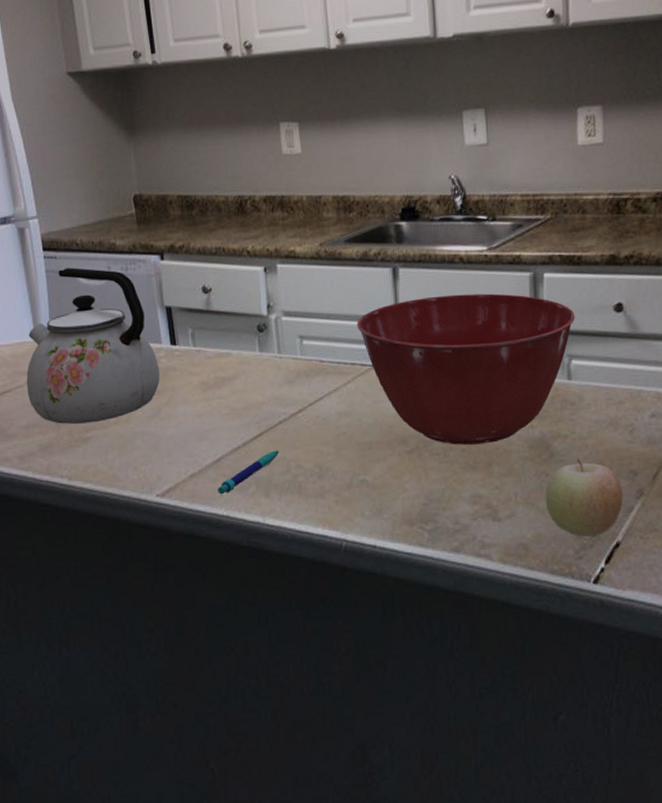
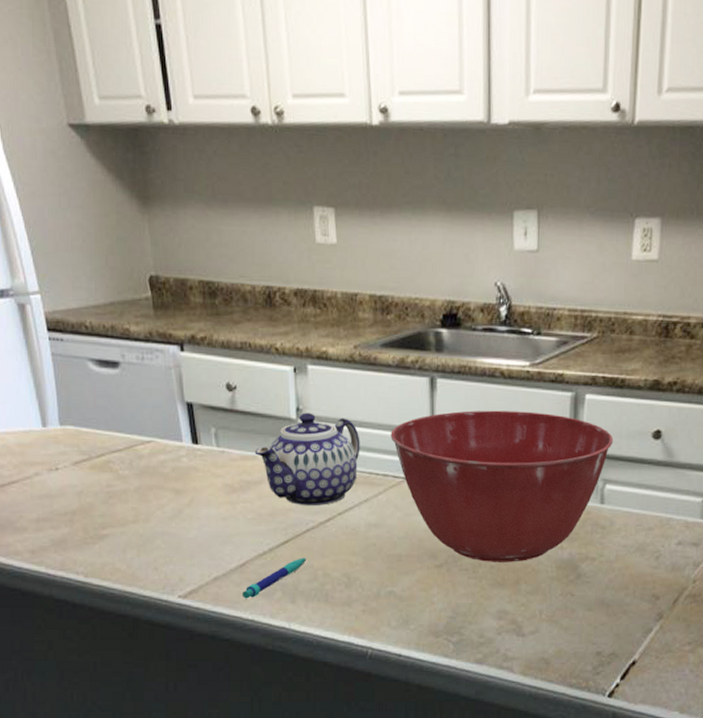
kettle: present [26,268,159,424] -> none [34,352,180,520]
teapot: none [228,308,329,399] -> present [254,412,360,506]
fruit: present [545,456,623,538] -> none [569,579,644,655]

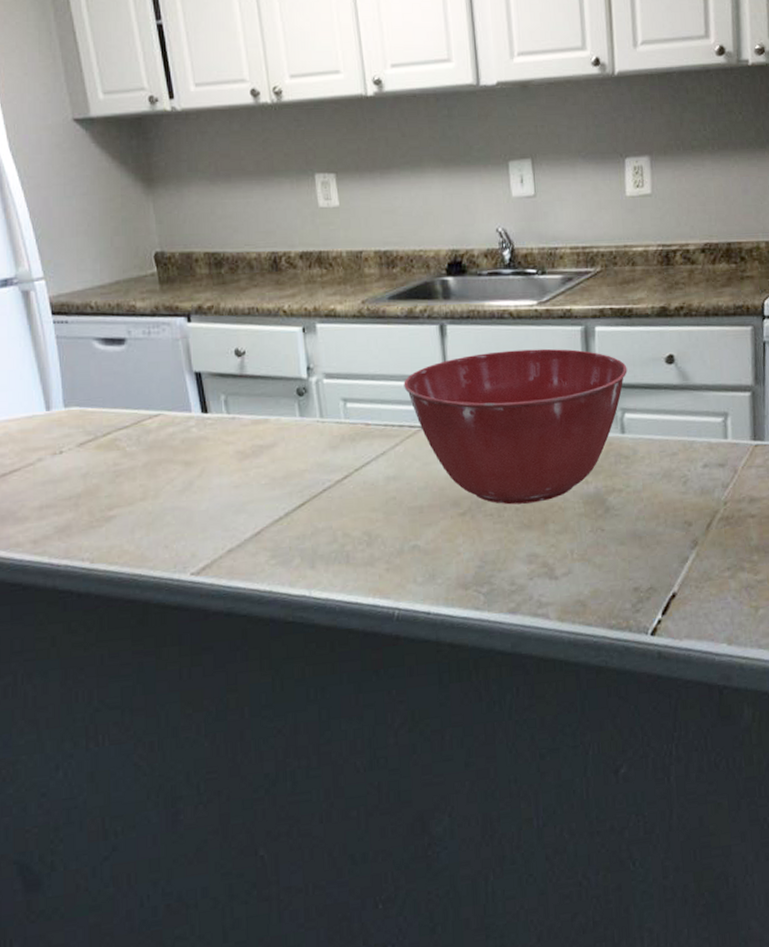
pen: present [243,558,306,599] -> none [259,519,324,570]
teapot: present [254,412,360,506] -> none [266,370,374,466]

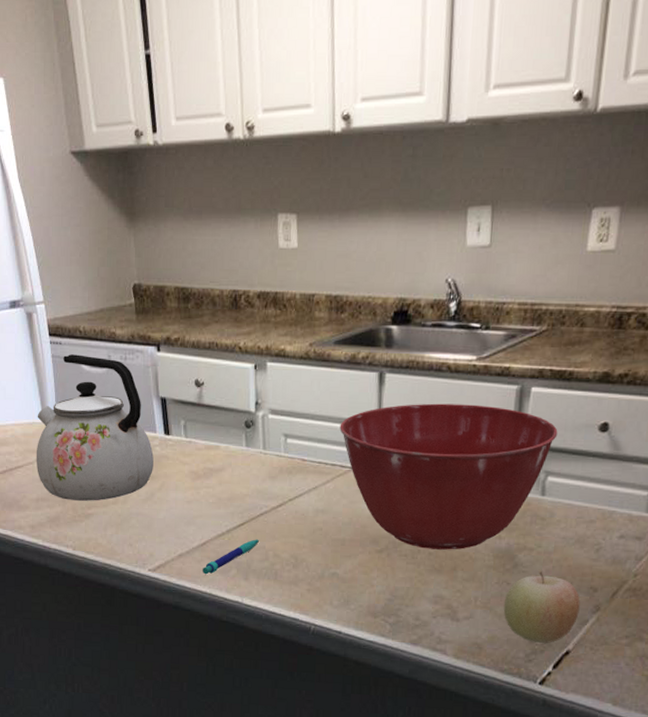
kettle: none [37,333,190,503] -> present [36,354,154,501]
pen: none [259,519,324,570] -> present [203,539,259,575]
fruit: none [601,510,678,590] -> present [503,569,580,644]

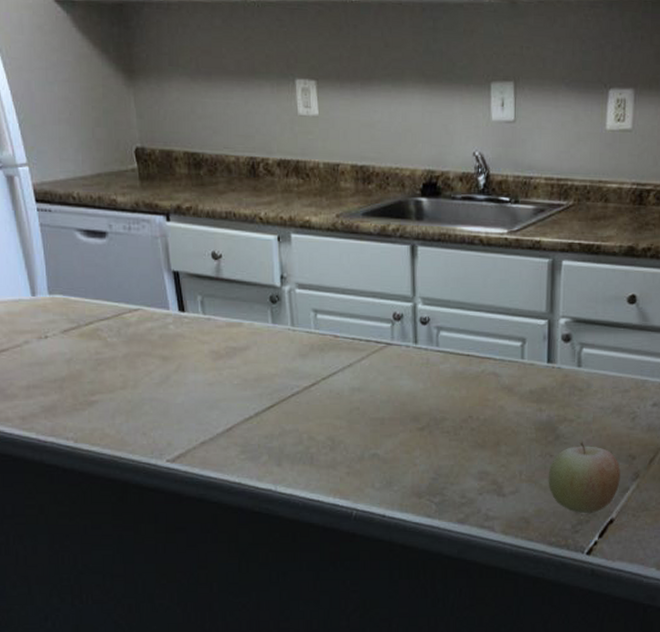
kettle: present [36,354,154,501] -> none [24,223,167,387]
pen: present [203,539,259,575] -> none [230,422,291,463]
mixing bowl: present [339,403,558,550] -> none [373,276,590,425]

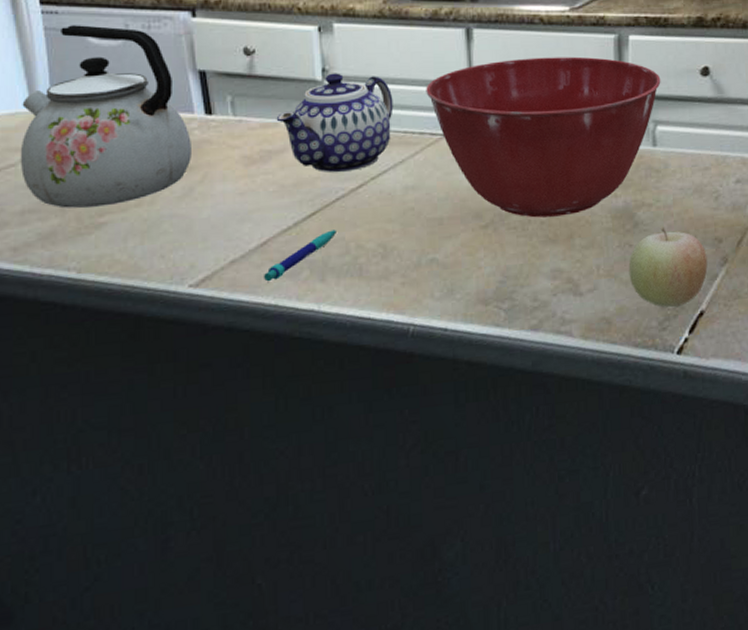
kettle: none [24,223,167,387] -> present [20,25,191,208]
pen: none [230,422,291,463] -> present [264,230,336,282]
teapot: none [240,280,343,372] -> present [276,73,394,173]
mixing bowl: none [373,276,590,425] -> present [426,56,661,218]

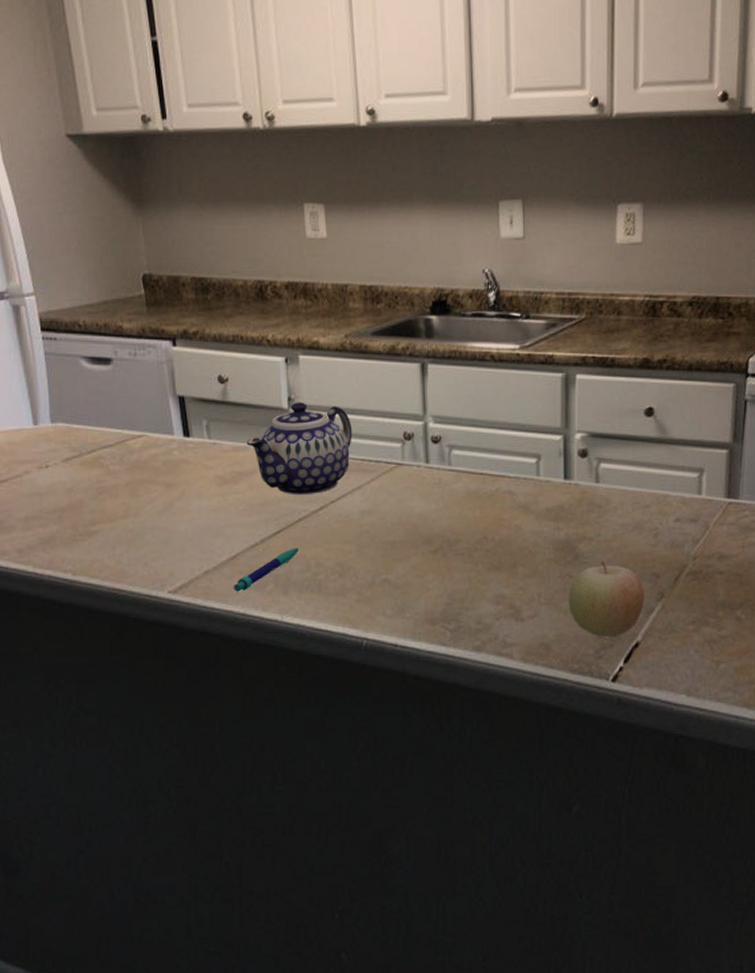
kettle: present [20,25,191,208] -> none [24,351,171,517]
mixing bowl: present [426,56,661,218] -> none [382,393,606,546]

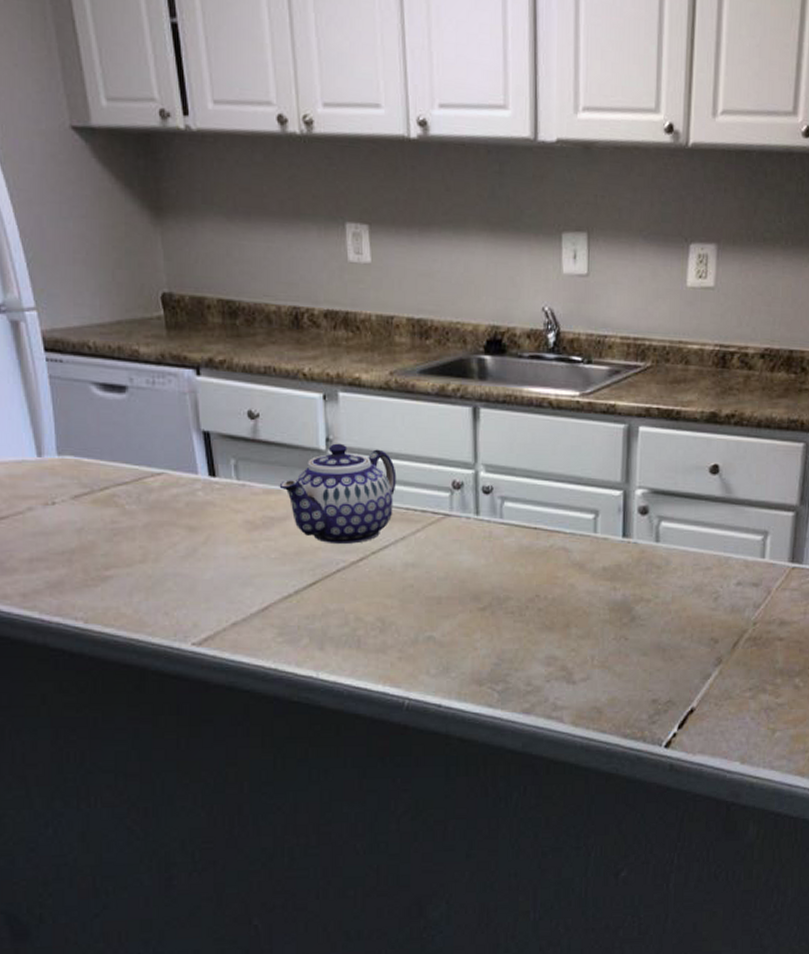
pen: present [234,548,299,592] -> none [265,600,336,646]
fruit: present [568,559,644,638] -> none [622,621,702,703]

